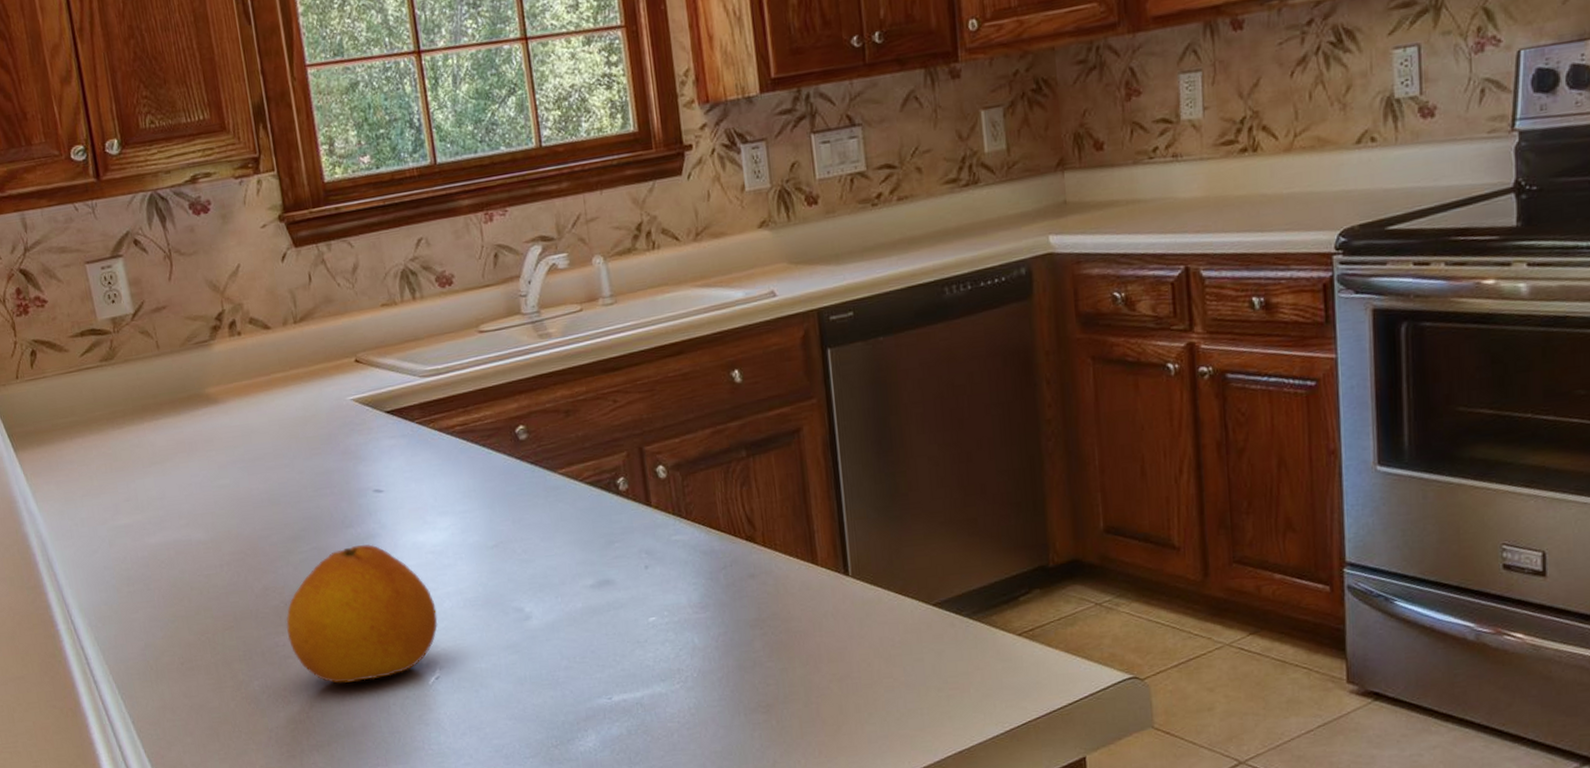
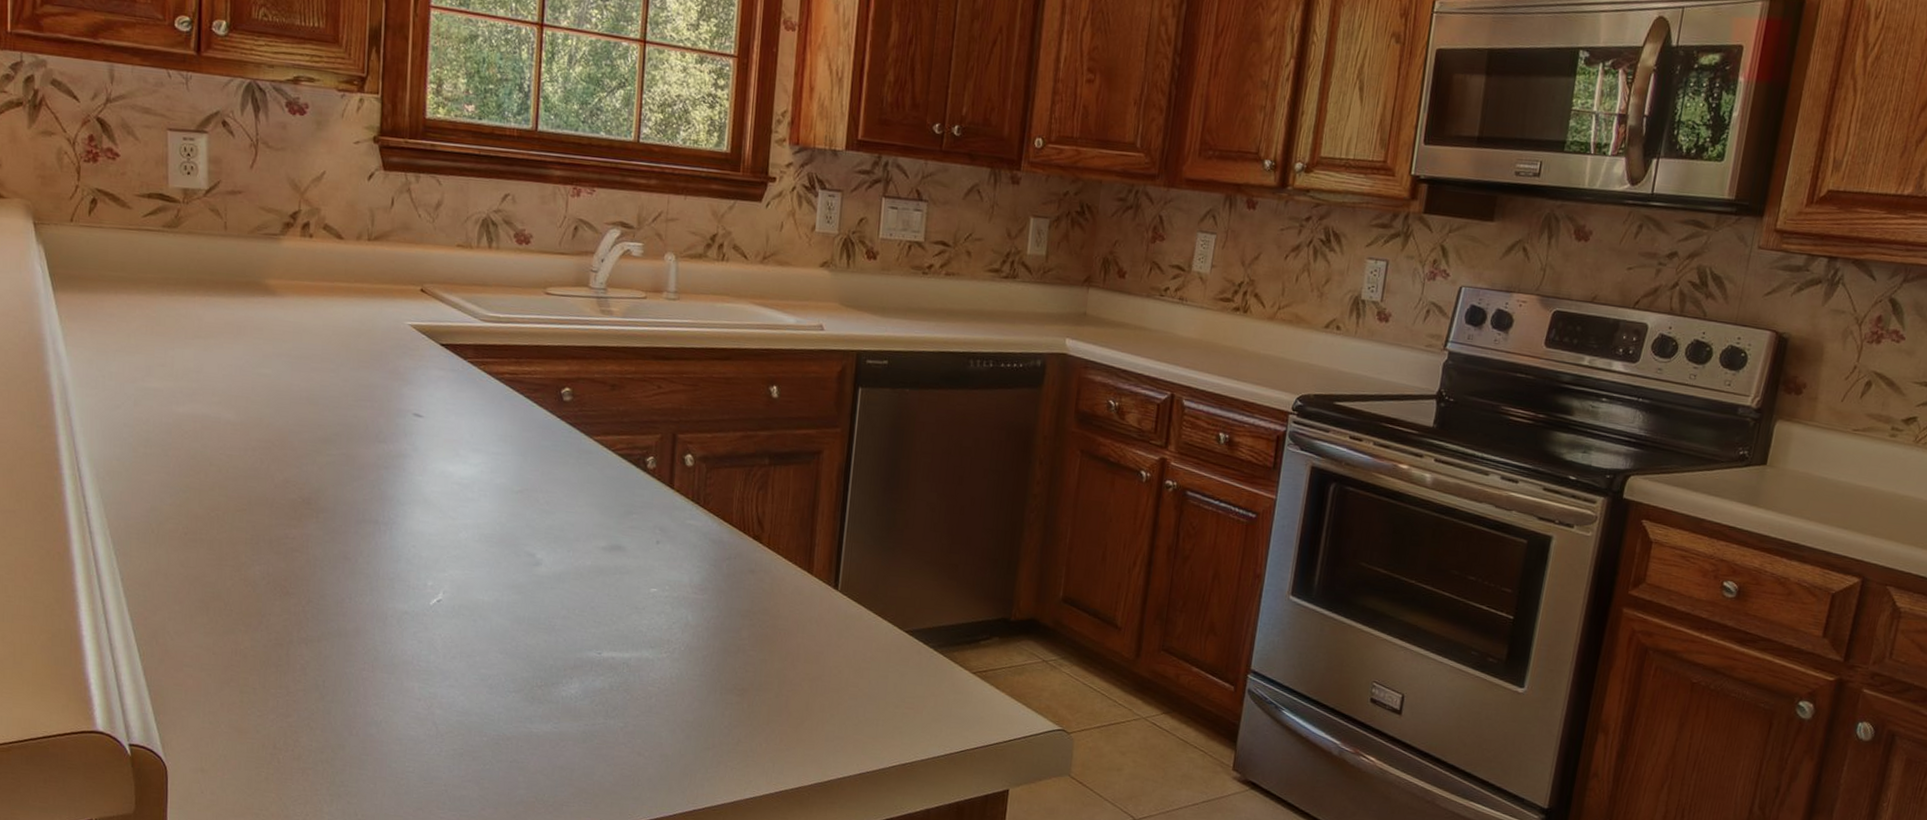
fruit: present [286,544,438,683] -> none [298,461,452,590]

